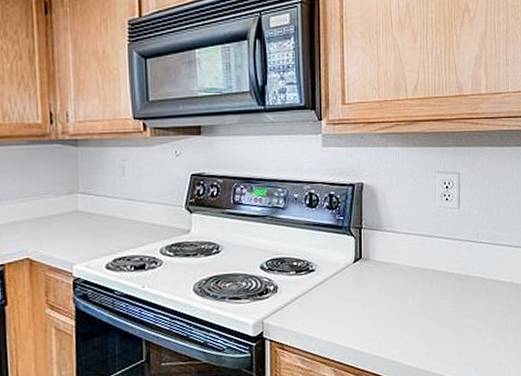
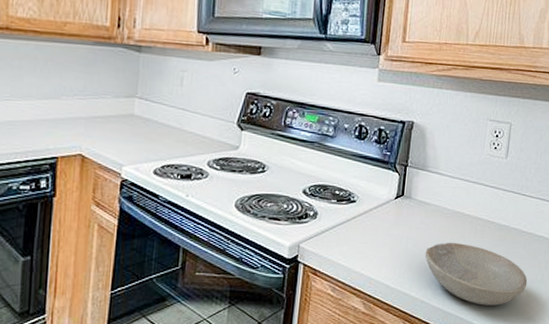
bowl: none [390,298,493,358] -> present [425,243,528,306]

